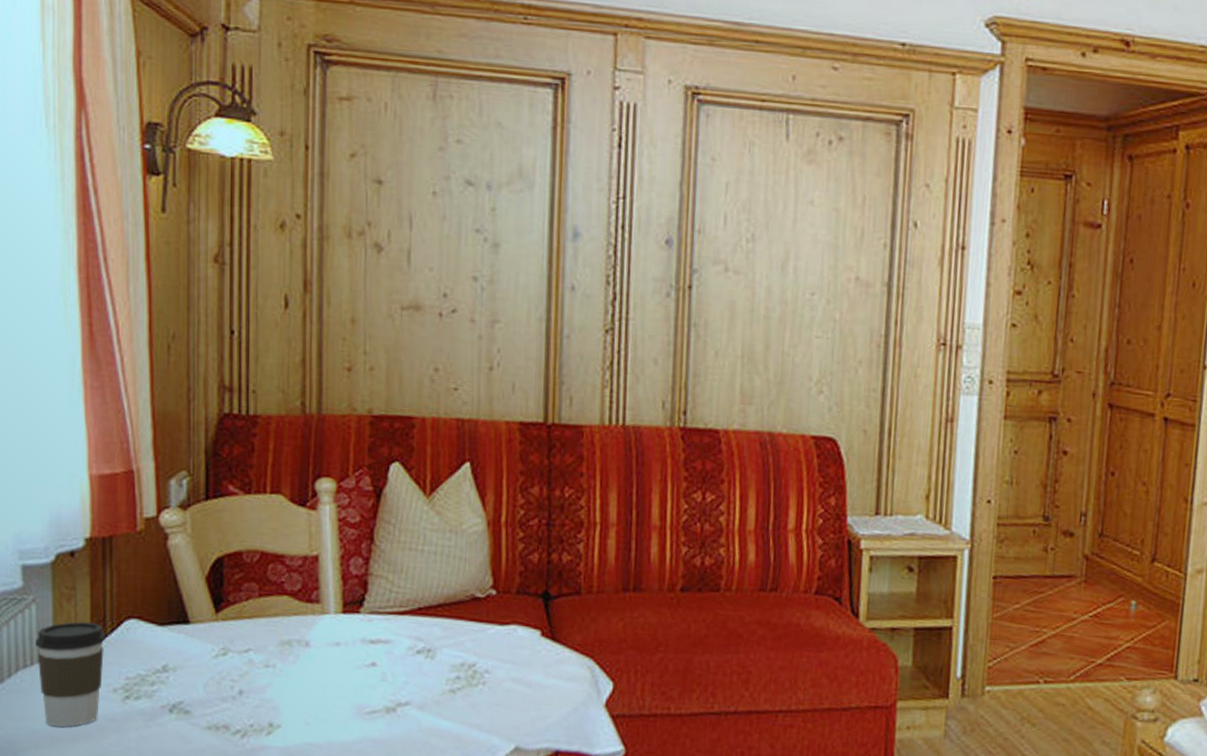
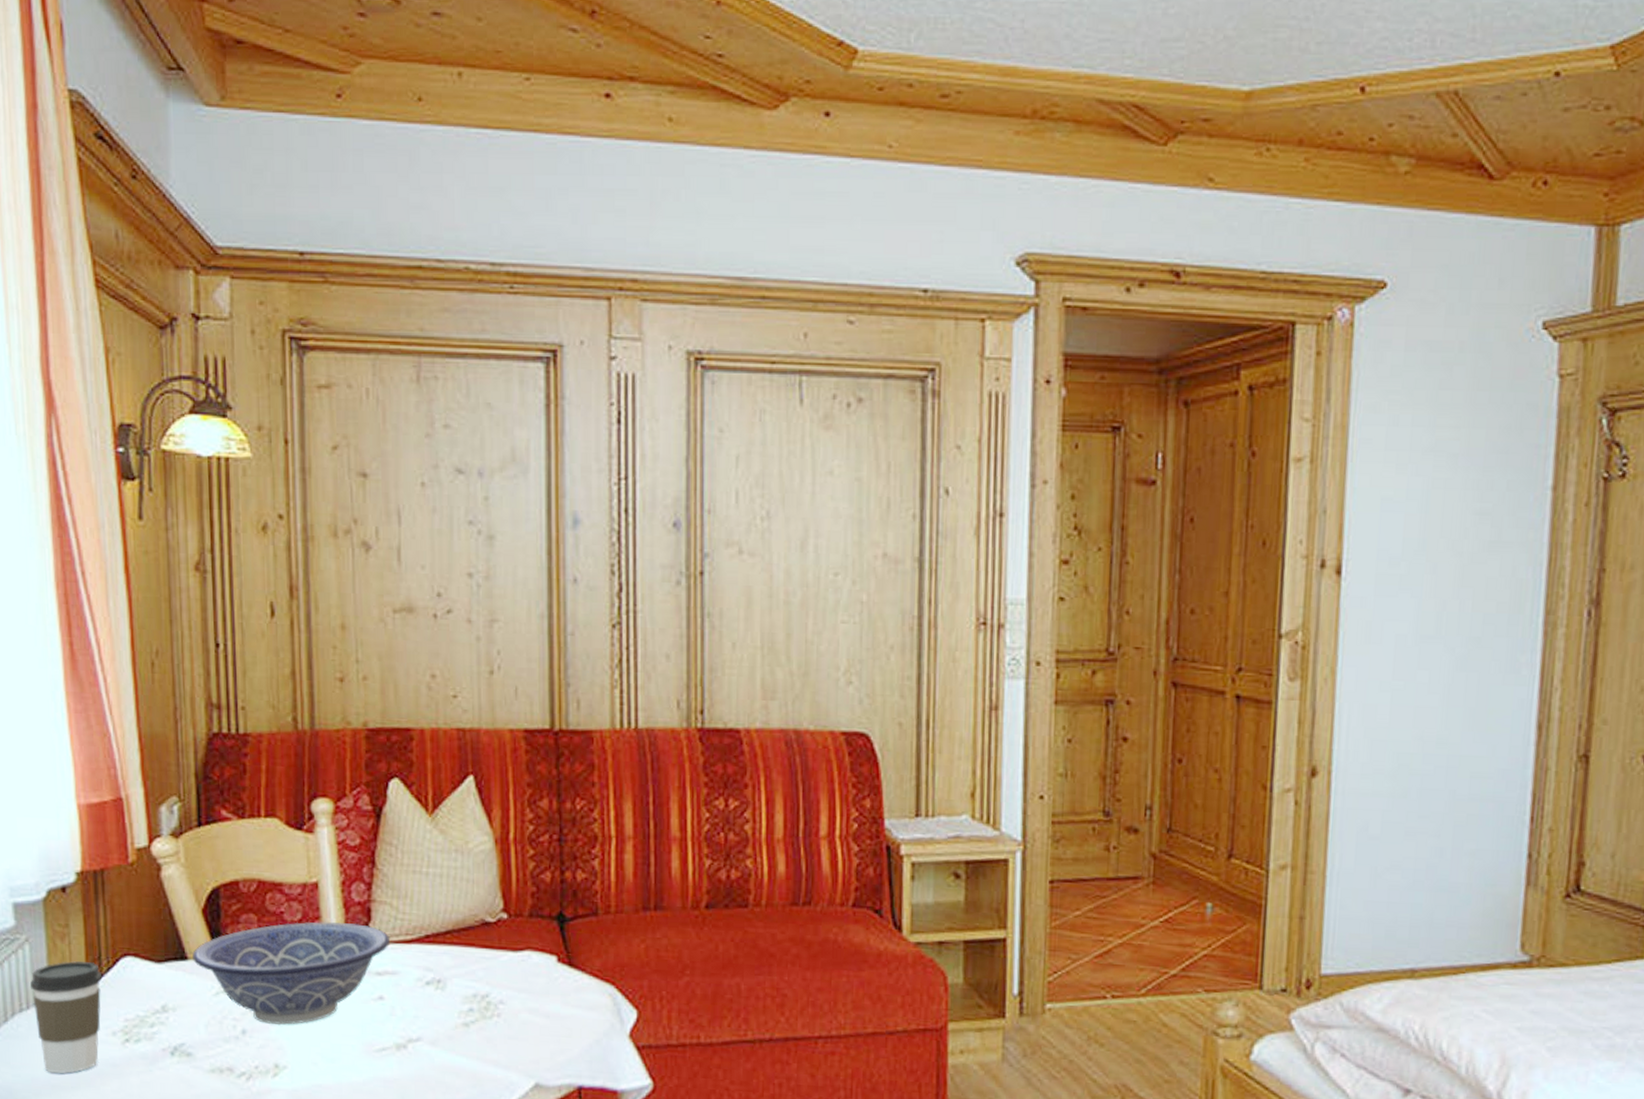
decorative bowl: none [195,592,385,688] -> present [192,921,391,1026]

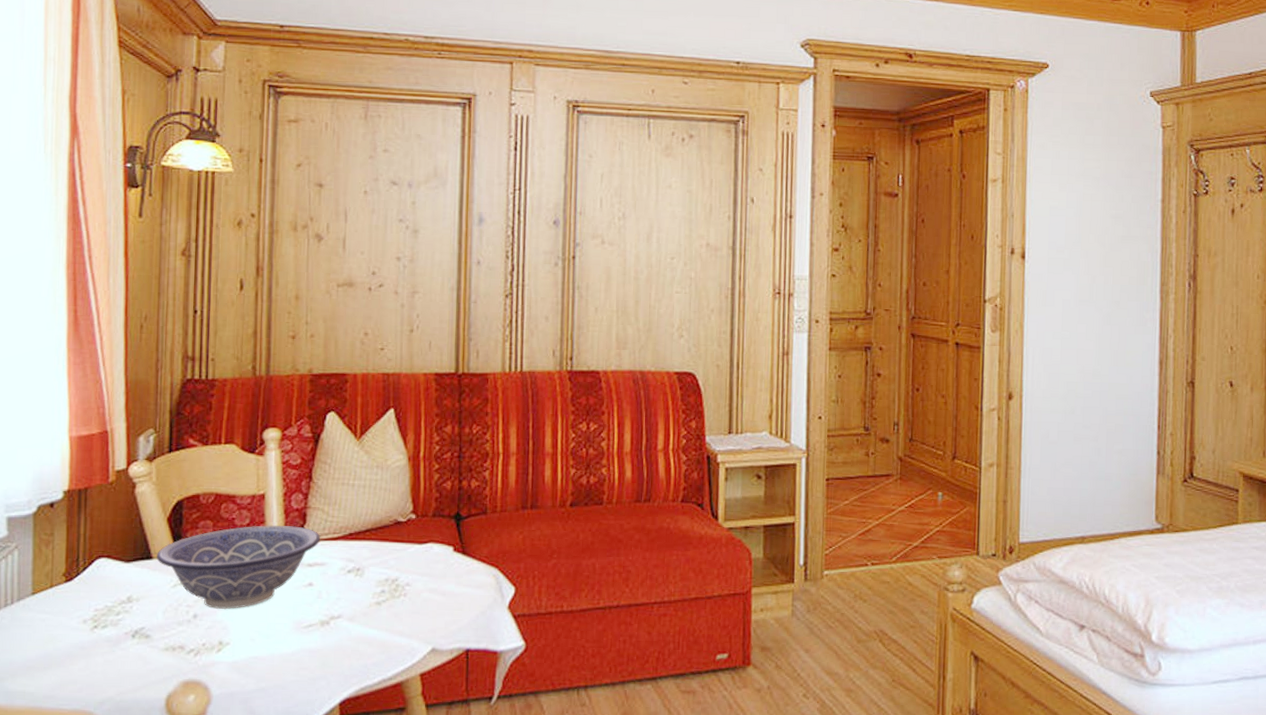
coffee cup: present [30,961,103,1074] -> none [15,563,79,656]

